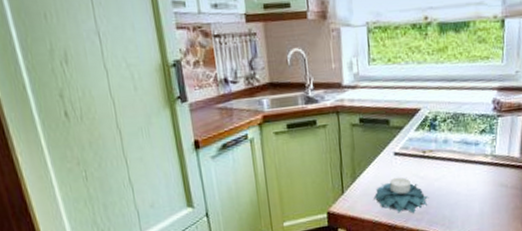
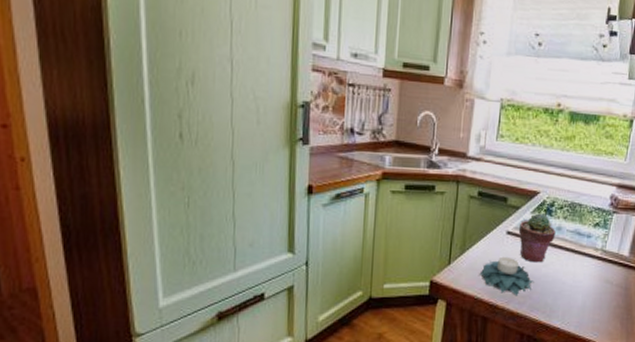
potted succulent: none [405,129,443,179] -> present [518,213,556,263]

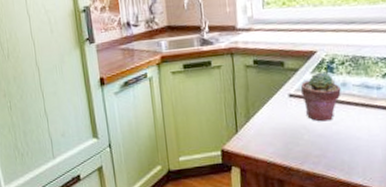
candle holder: present [479,256,534,296] -> none [268,119,326,157]

